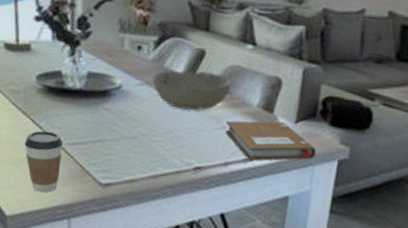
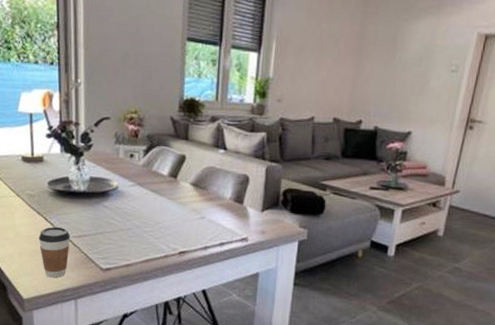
bowl: present [152,70,233,111] -> none [143,172,209,206]
notebook: present [225,120,317,161] -> none [204,211,280,244]

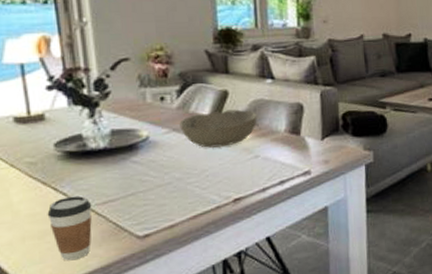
bowl: none [143,172,209,206] -> present [179,109,258,149]

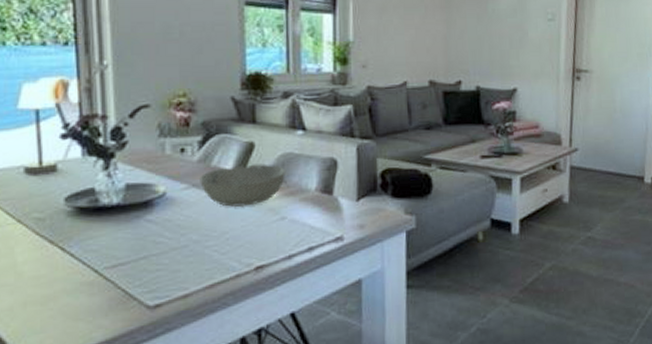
coffee cup: present [47,195,92,261] -> none [52,257,101,332]

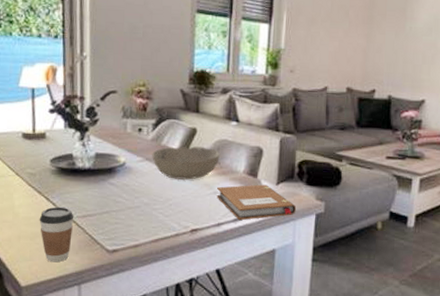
coffee cup: none [52,257,101,332] -> present [39,206,74,263]
notebook: none [285,202,383,248] -> present [217,184,297,220]

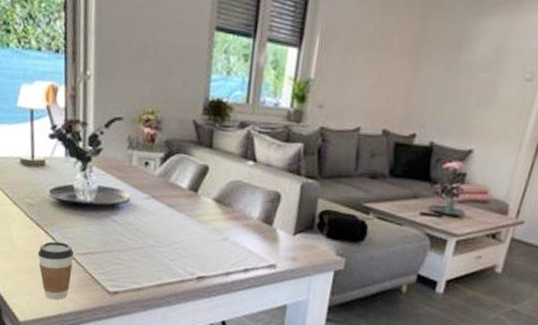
bowl: present [152,146,221,181] -> none [158,185,234,224]
notebook: present [217,184,297,220] -> none [227,232,314,271]

